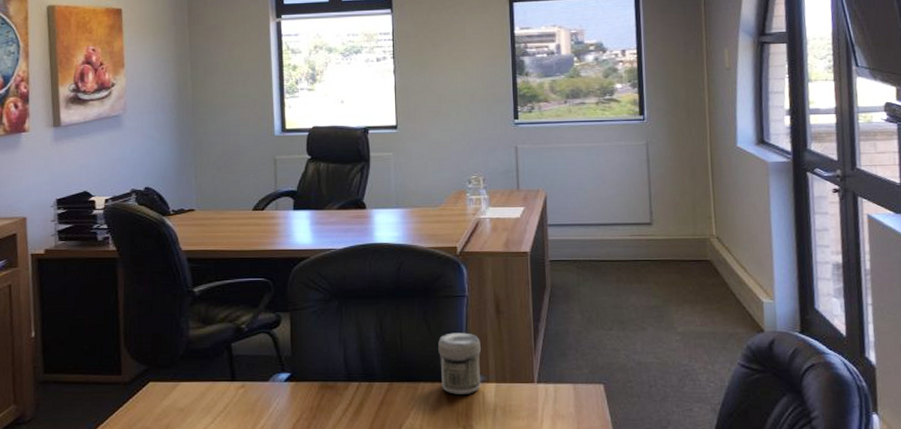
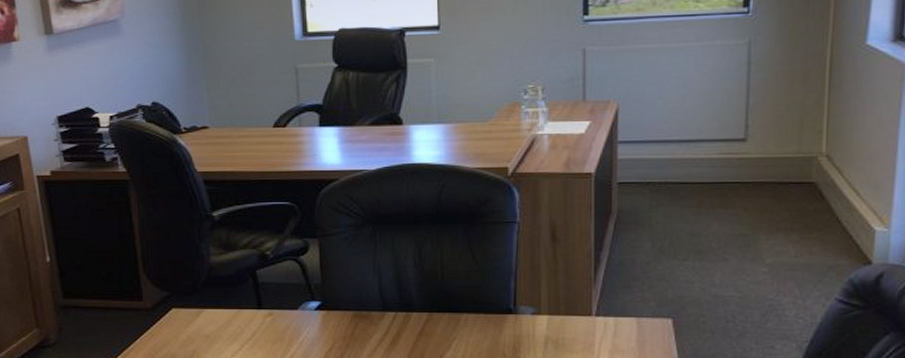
jar: present [438,332,481,394] -> none [484,261,532,326]

